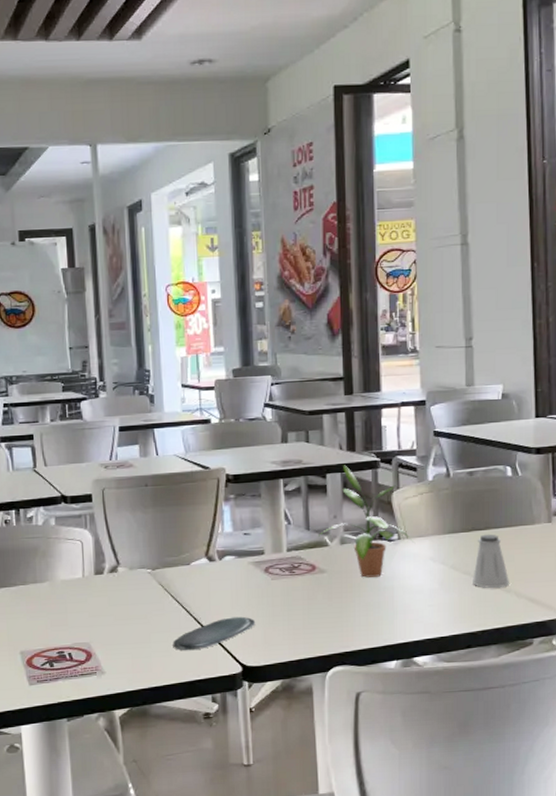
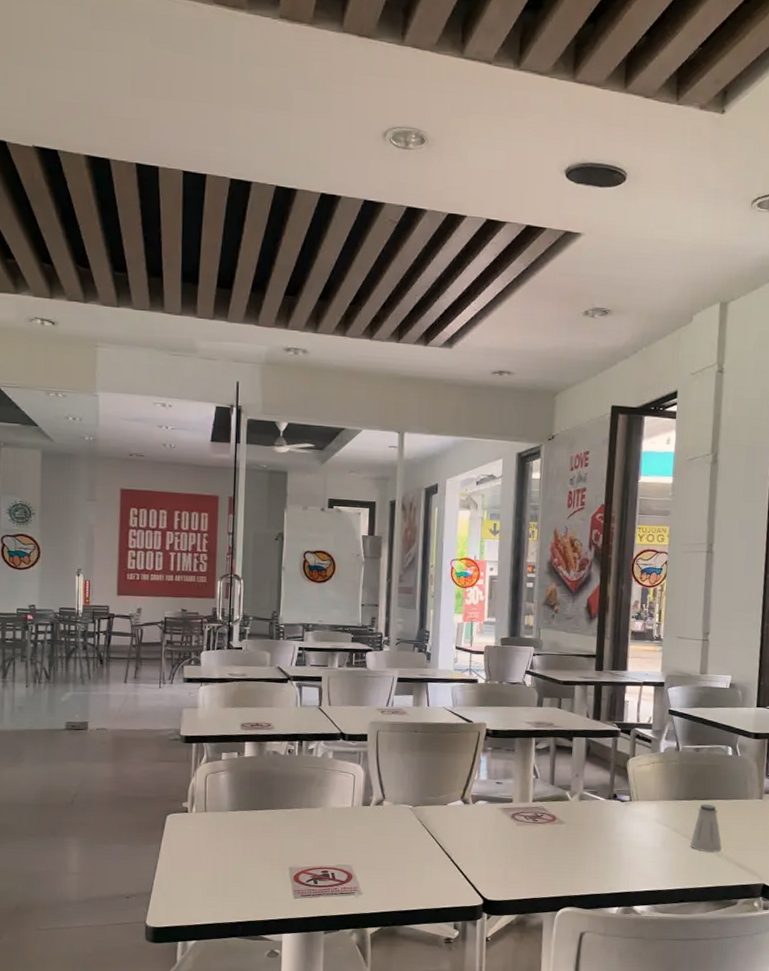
oval tray: present [173,616,256,651] -> none [424,855,499,881]
potted plant: present [317,465,416,578] -> none [560,731,644,832]

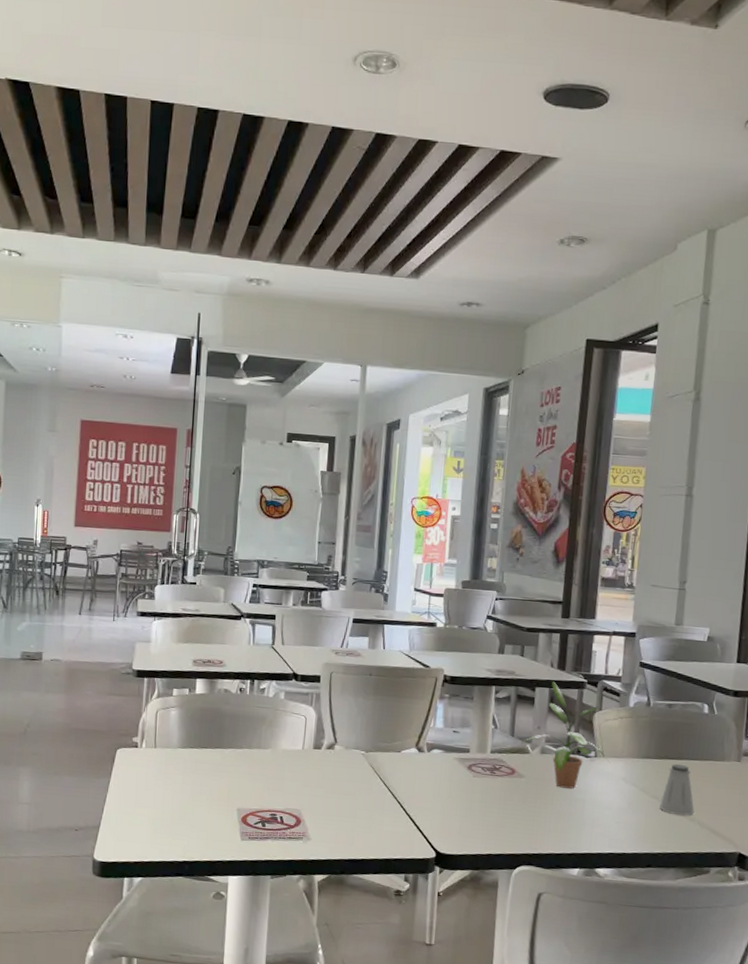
potted plant: none [560,731,644,832] -> present [520,681,611,789]

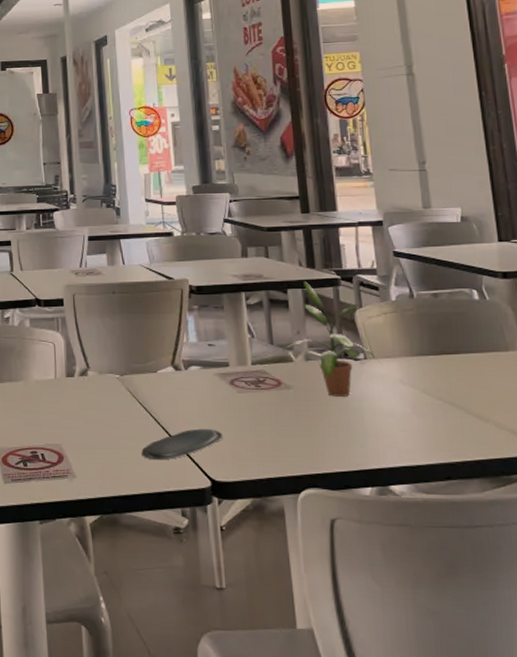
oval tray: none [375,805,454,831] -> present [141,428,223,461]
saltshaker: present [659,763,694,816] -> none [446,358,487,416]

